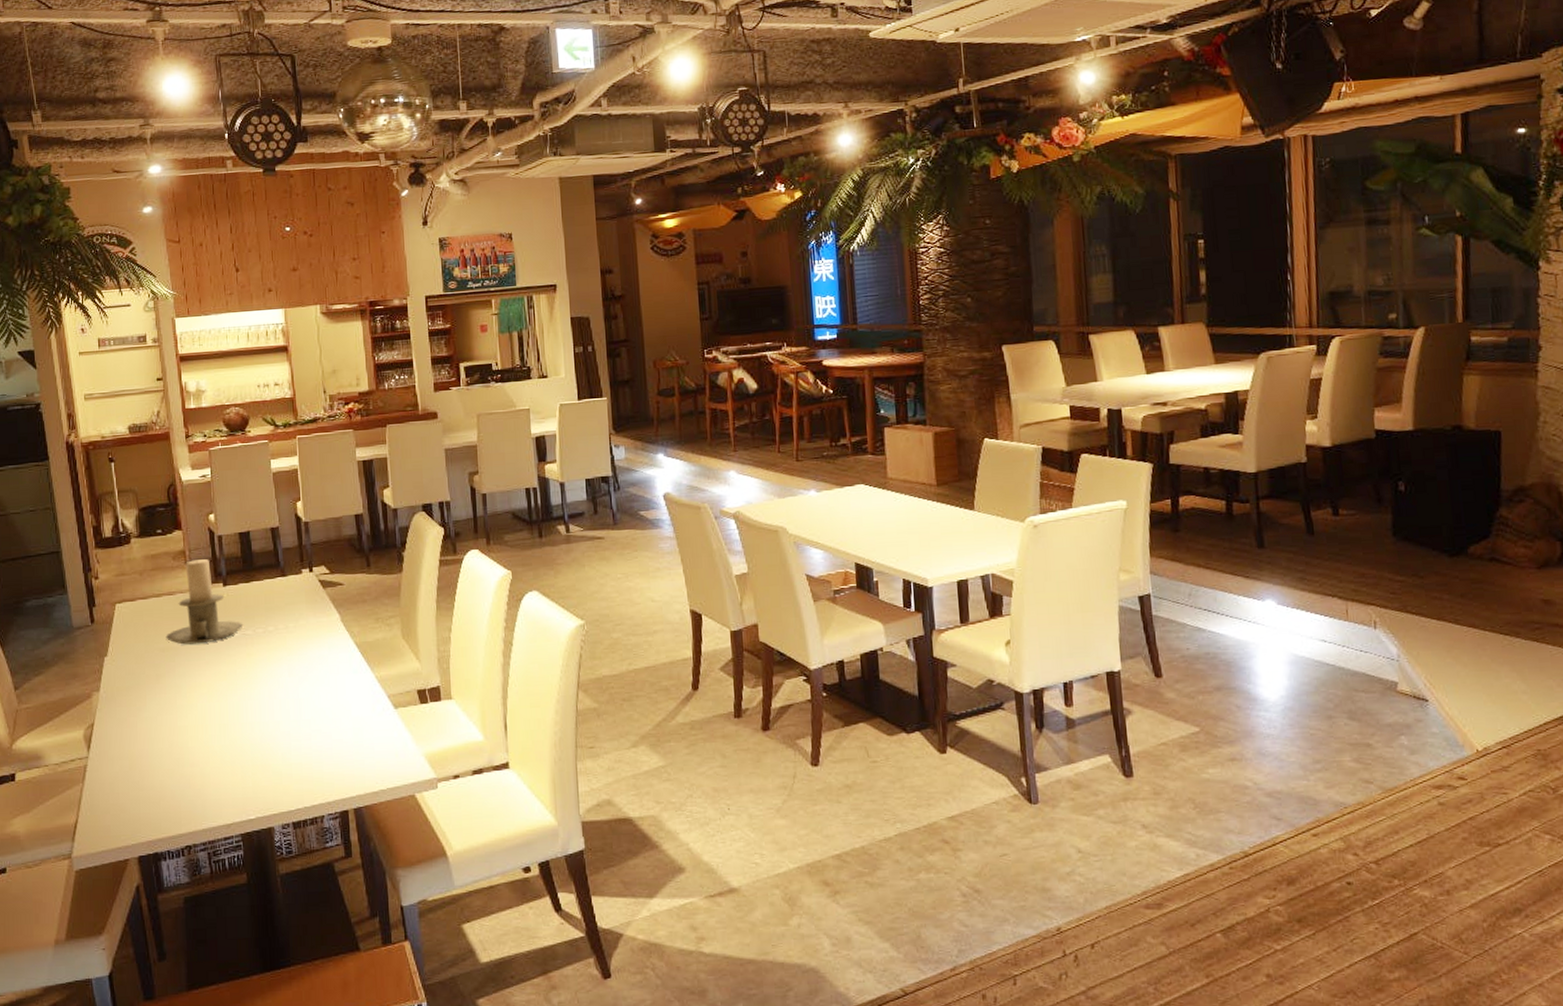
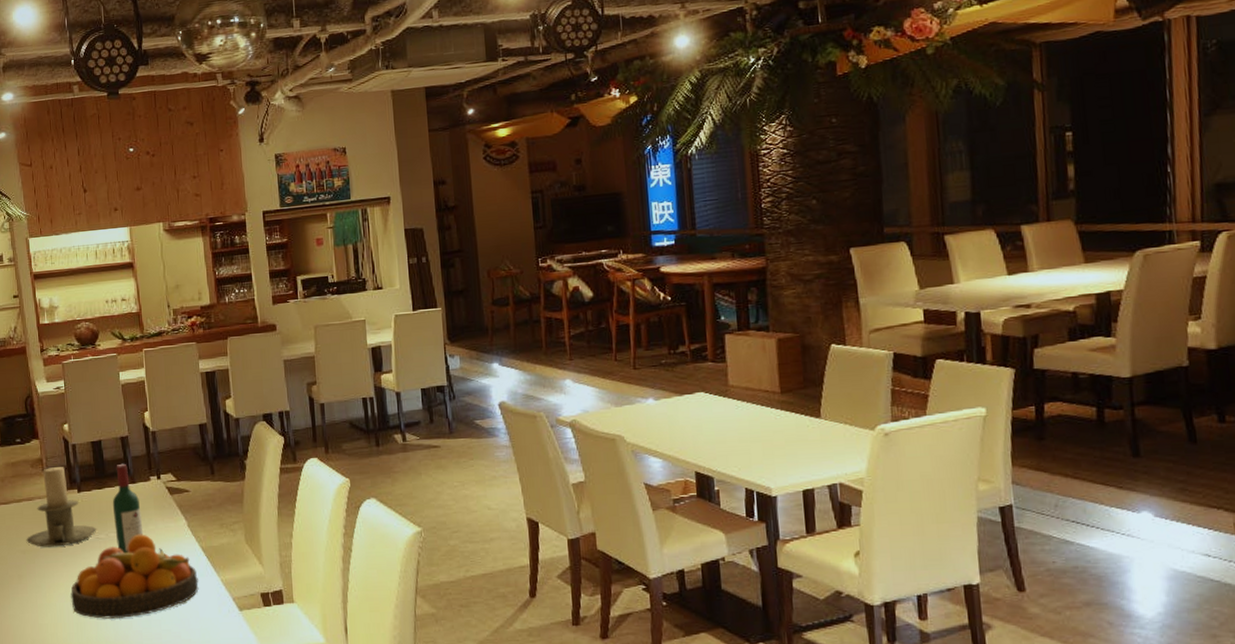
fruit bowl: none [213,629,352,720] -> present [71,534,199,619]
wine bottle: none [260,555,294,650] -> present [112,463,144,554]

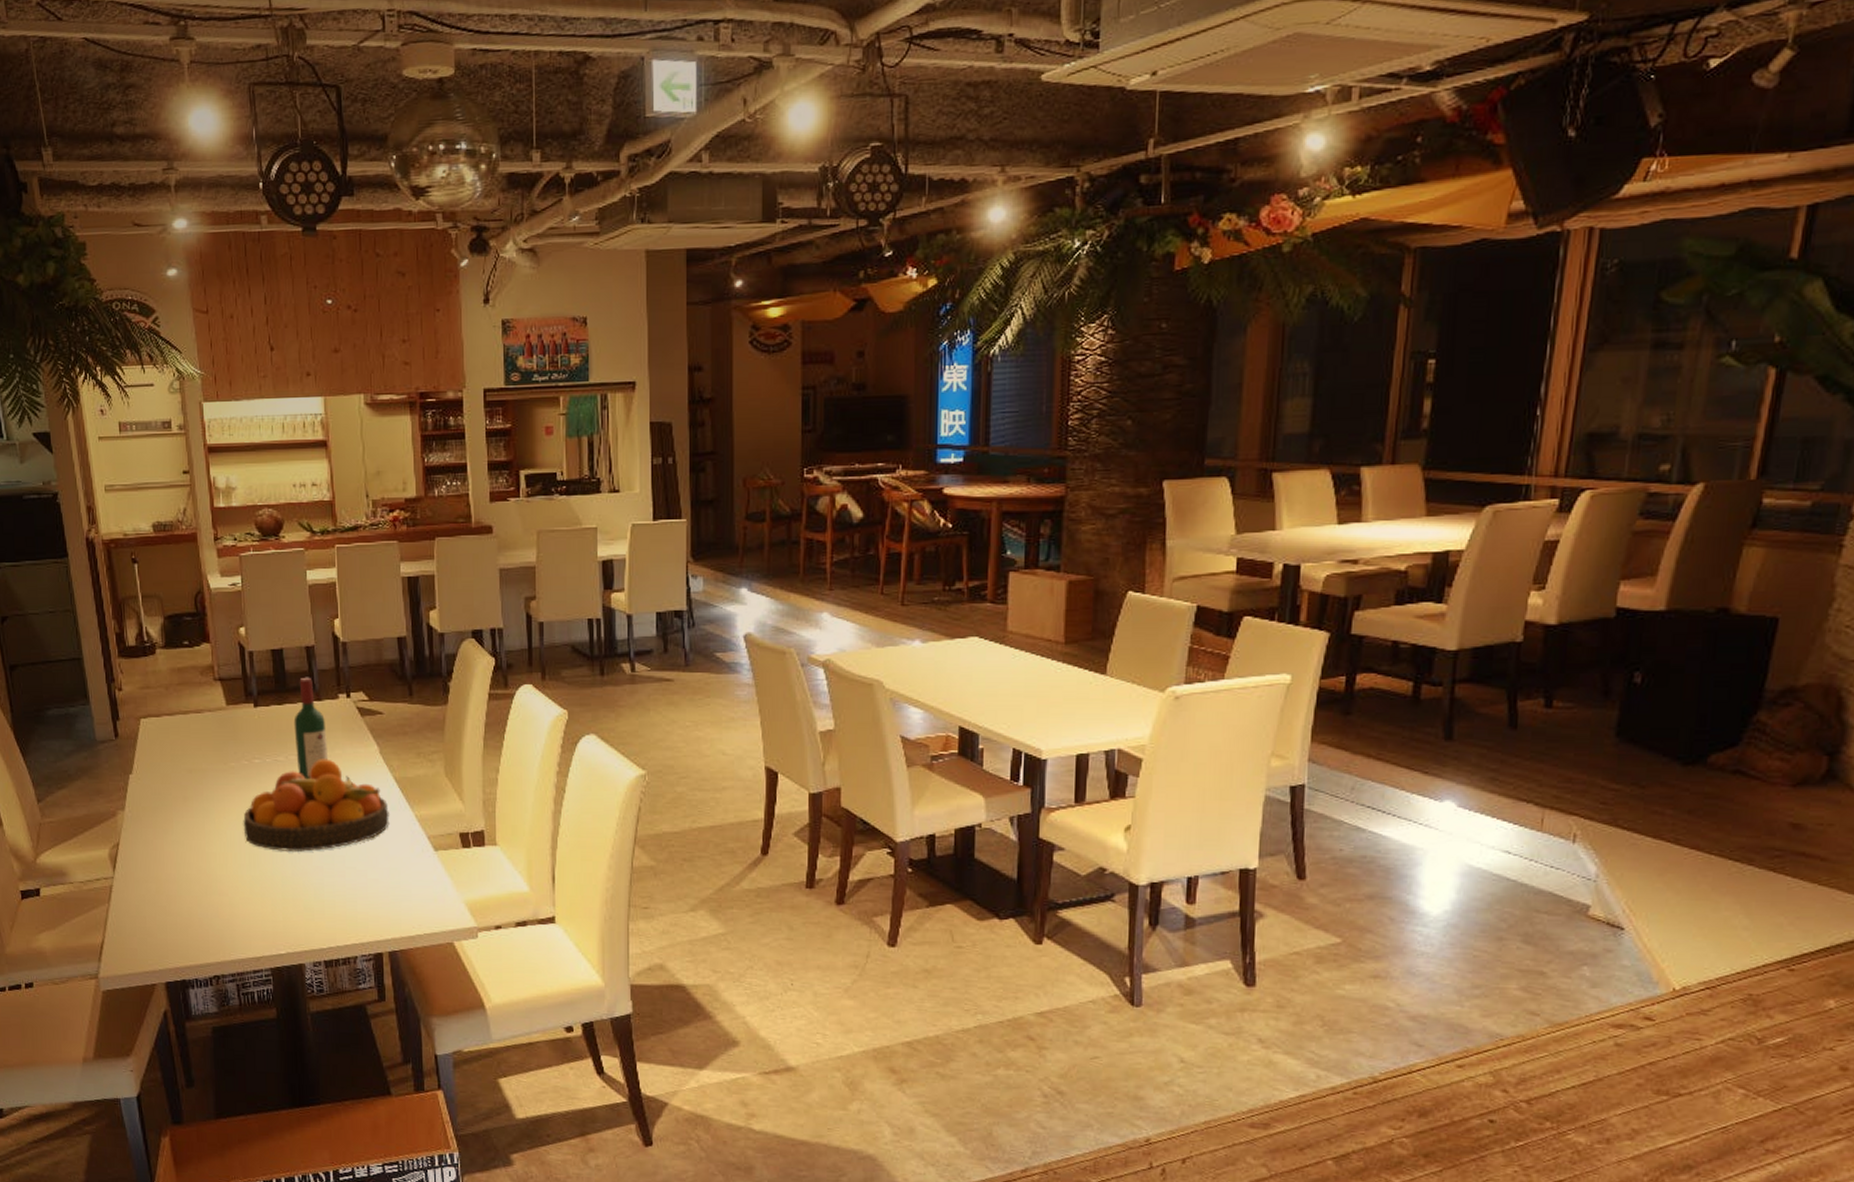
candle holder: present [26,467,97,547] -> none [193,677,275,767]

